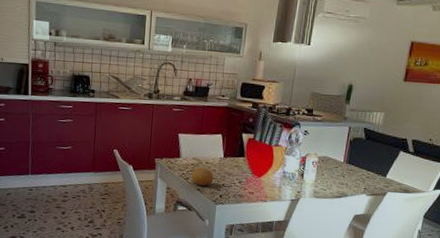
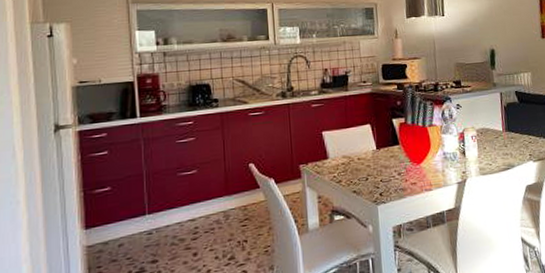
fruit: present [191,166,214,187] -> none [344,163,370,187]

